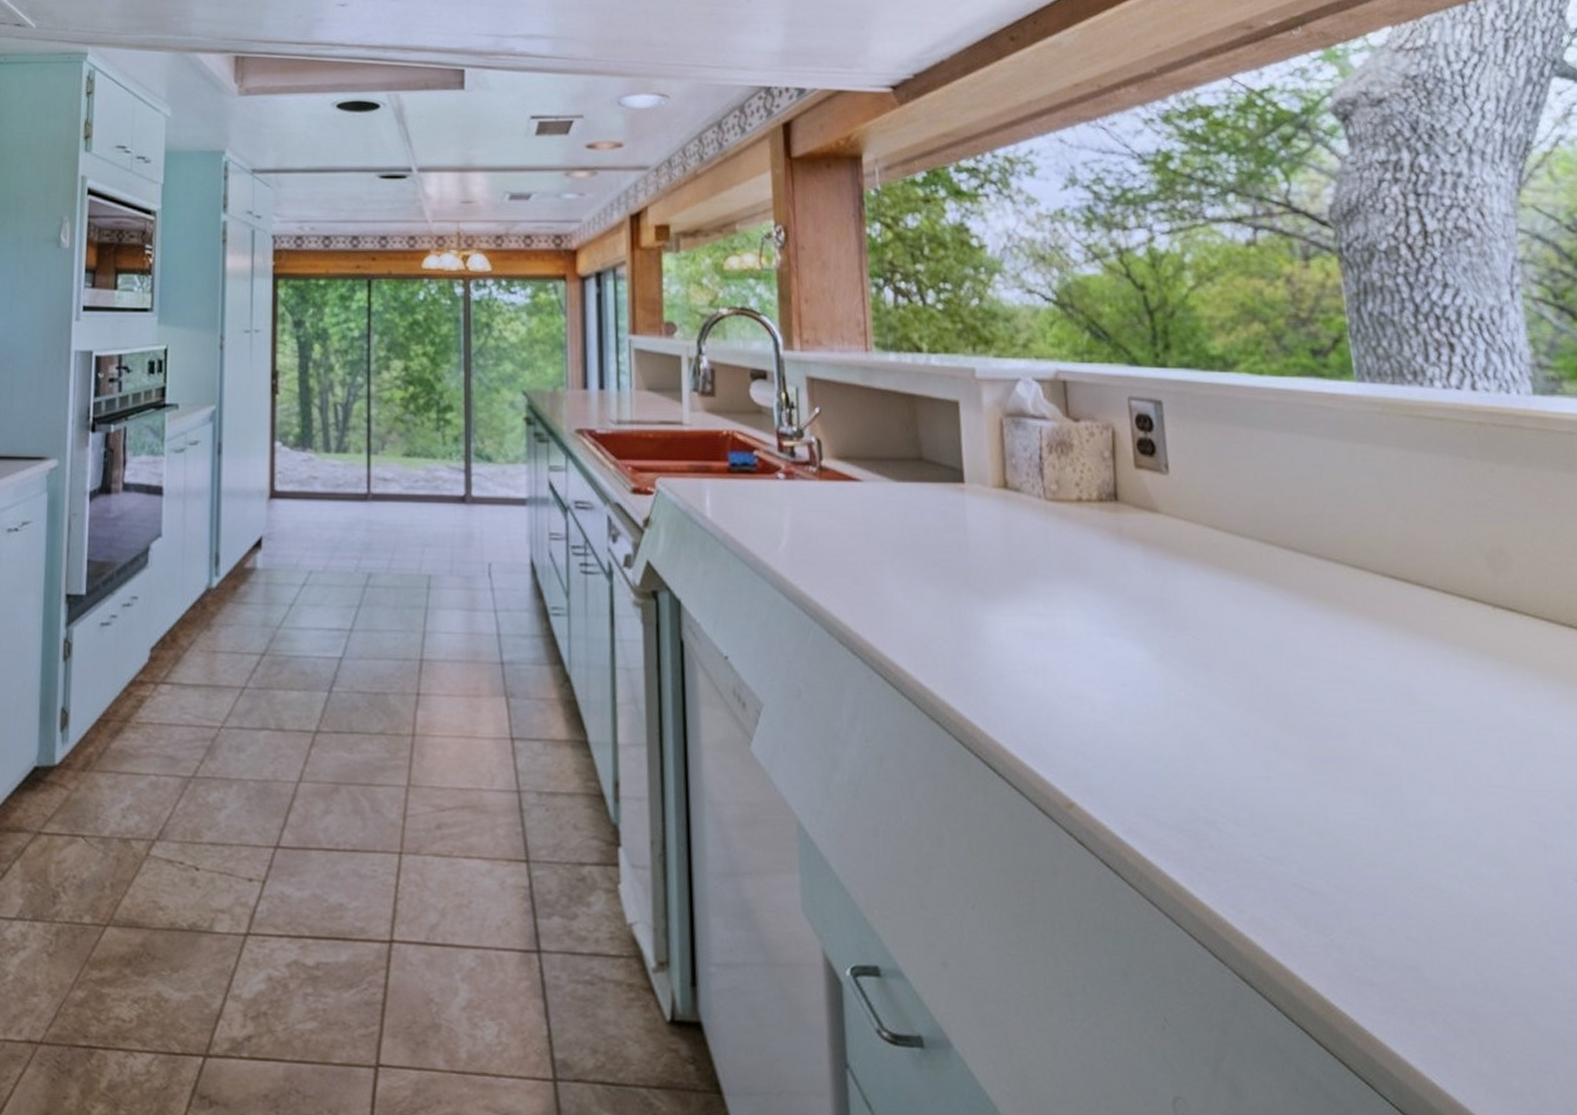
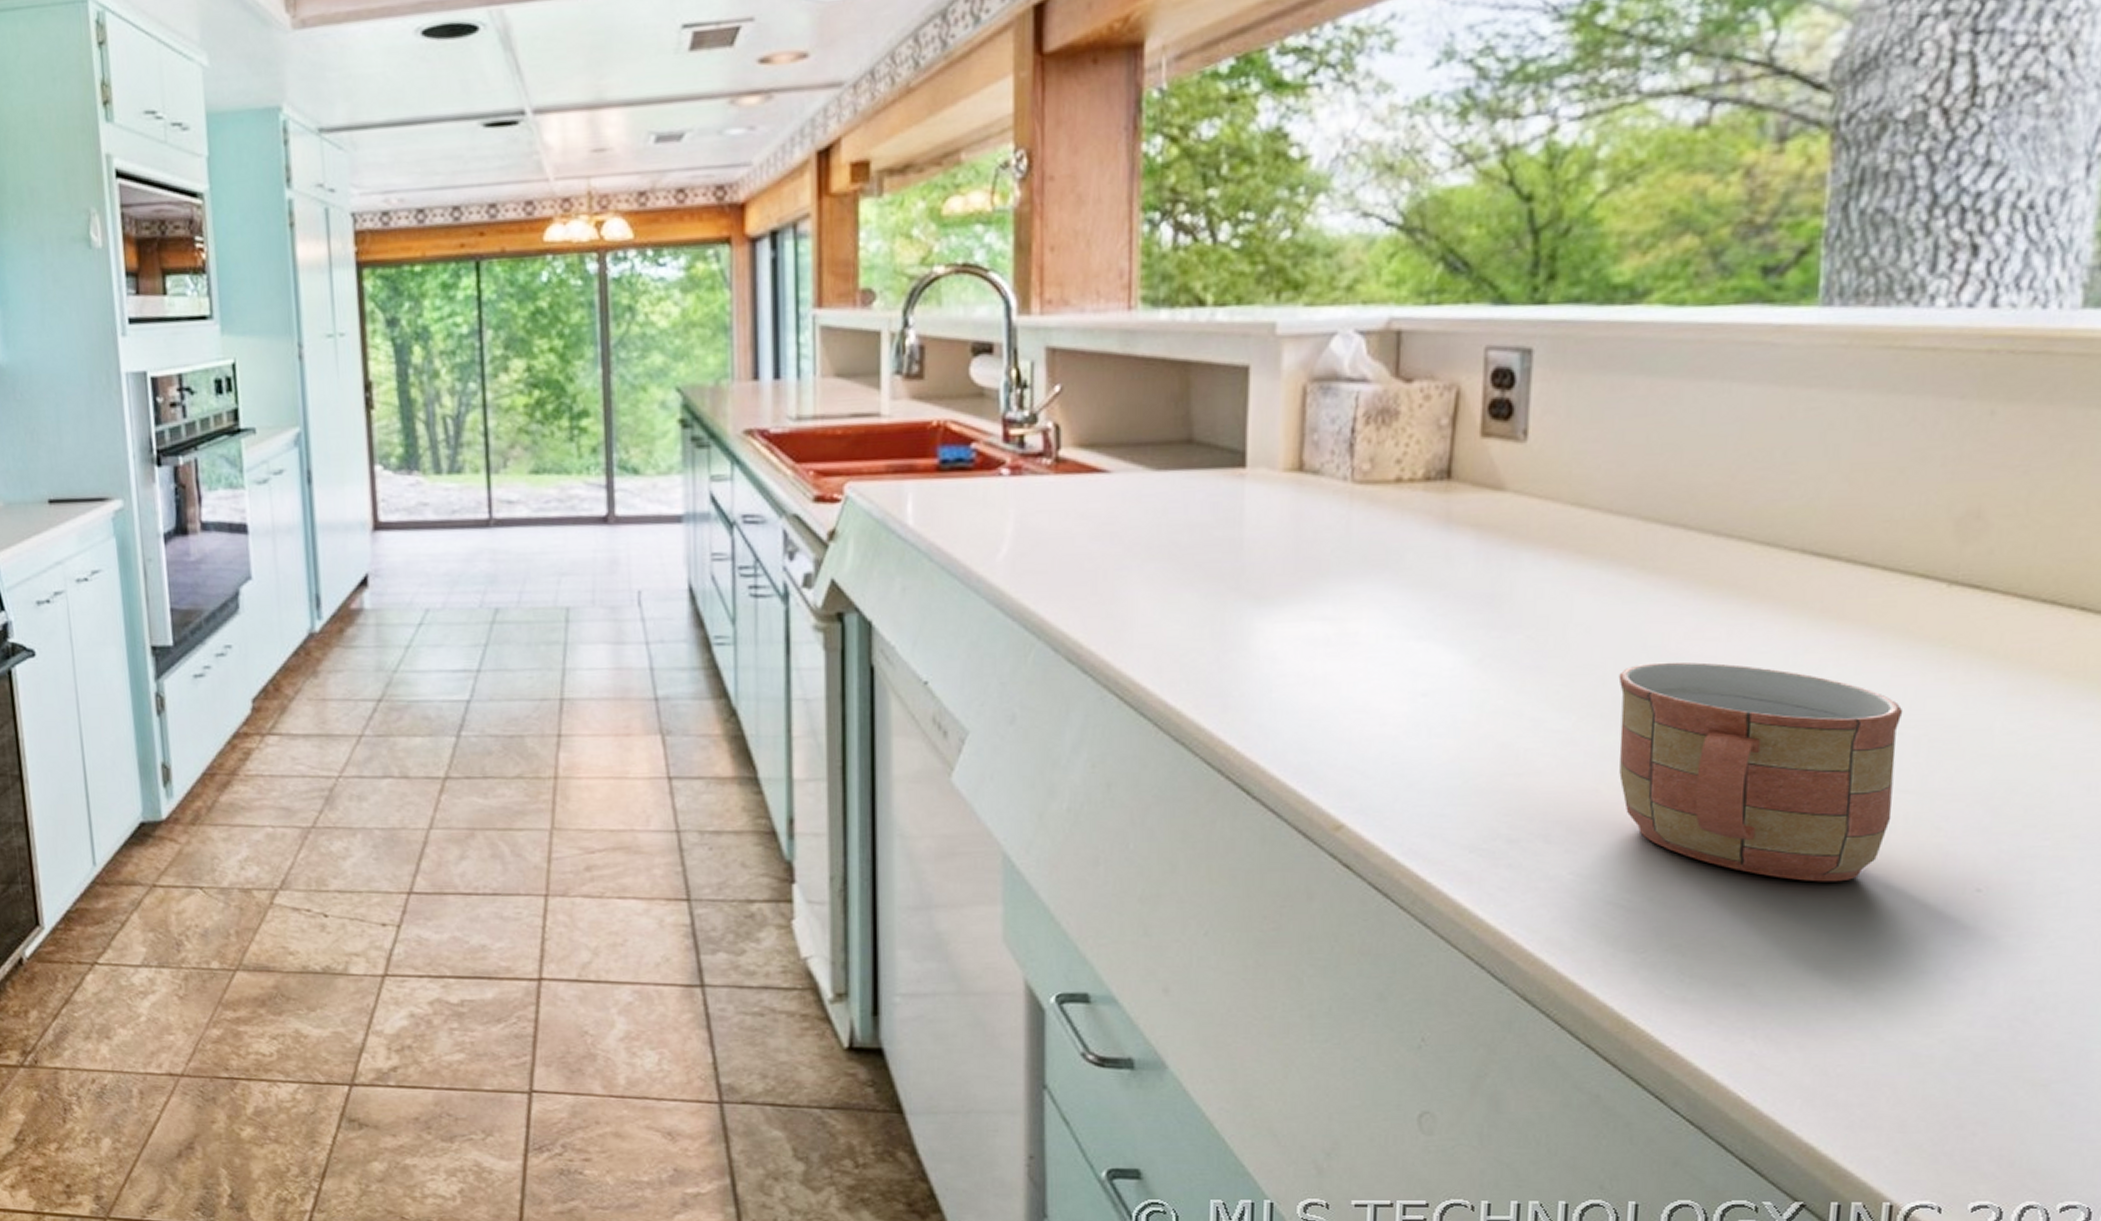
mug: none [1267,664,1497,870] -> present [1618,662,1903,882]

